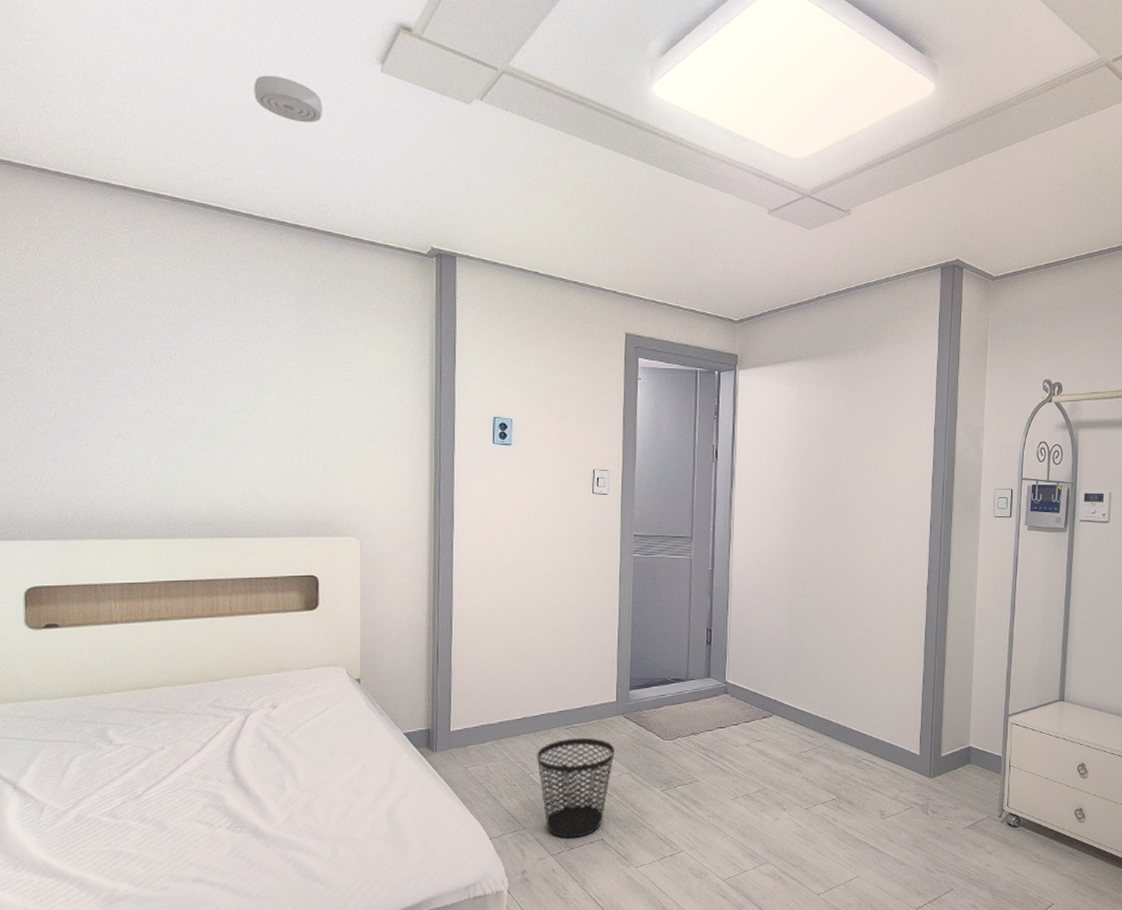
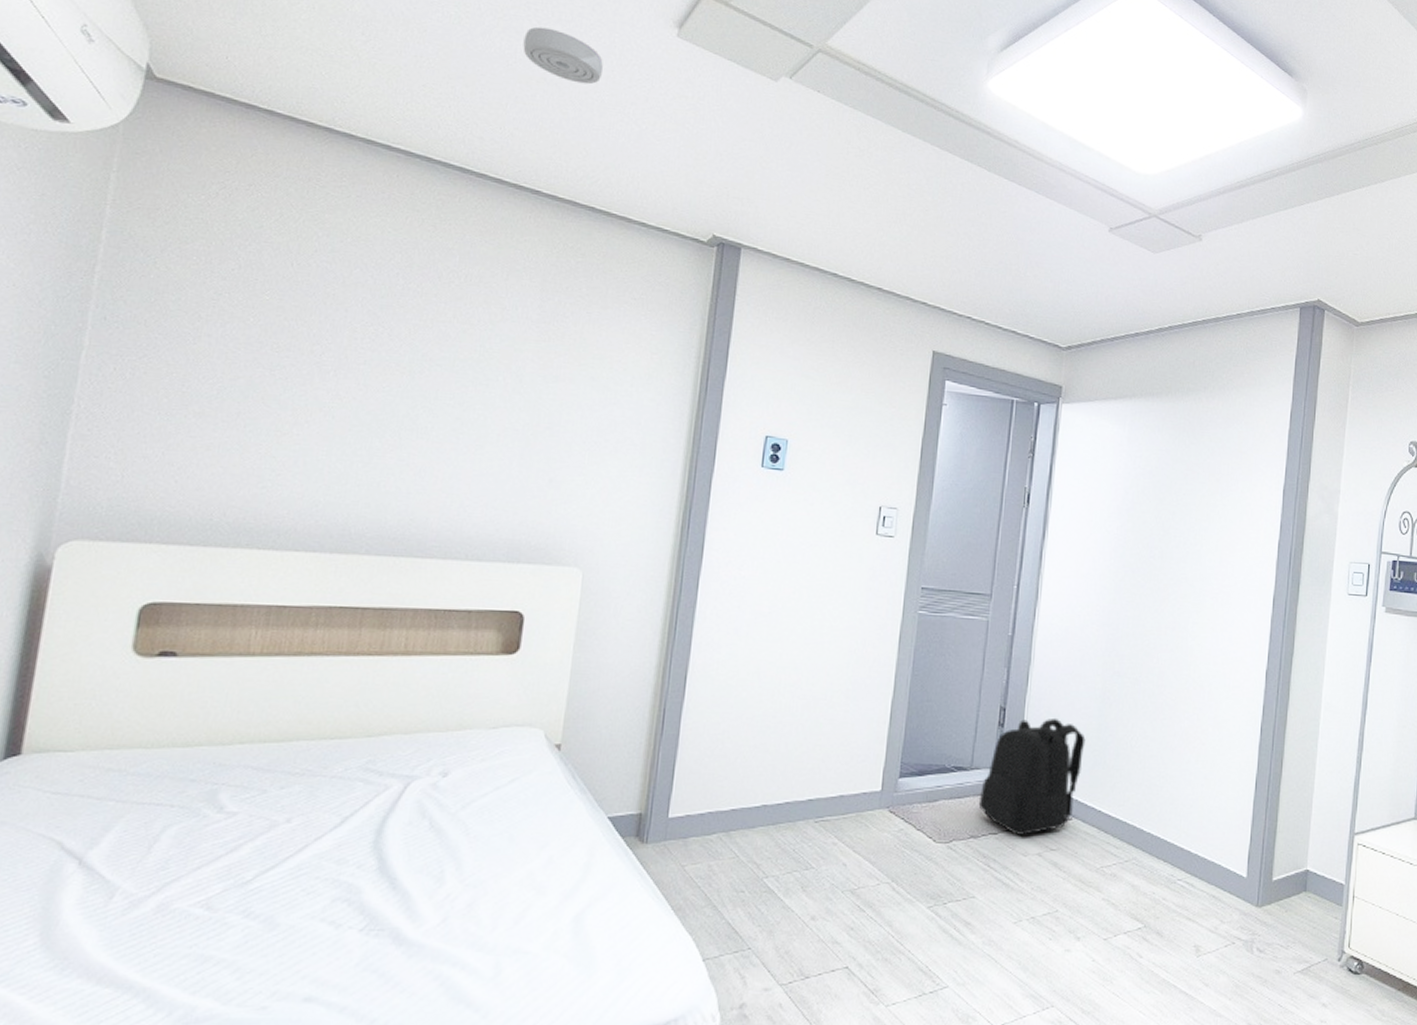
wastebasket: present [537,737,615,839] -> none [774,834,874,964]
backpack: none [695,635,779,731] -> present [978,717,1086,835]

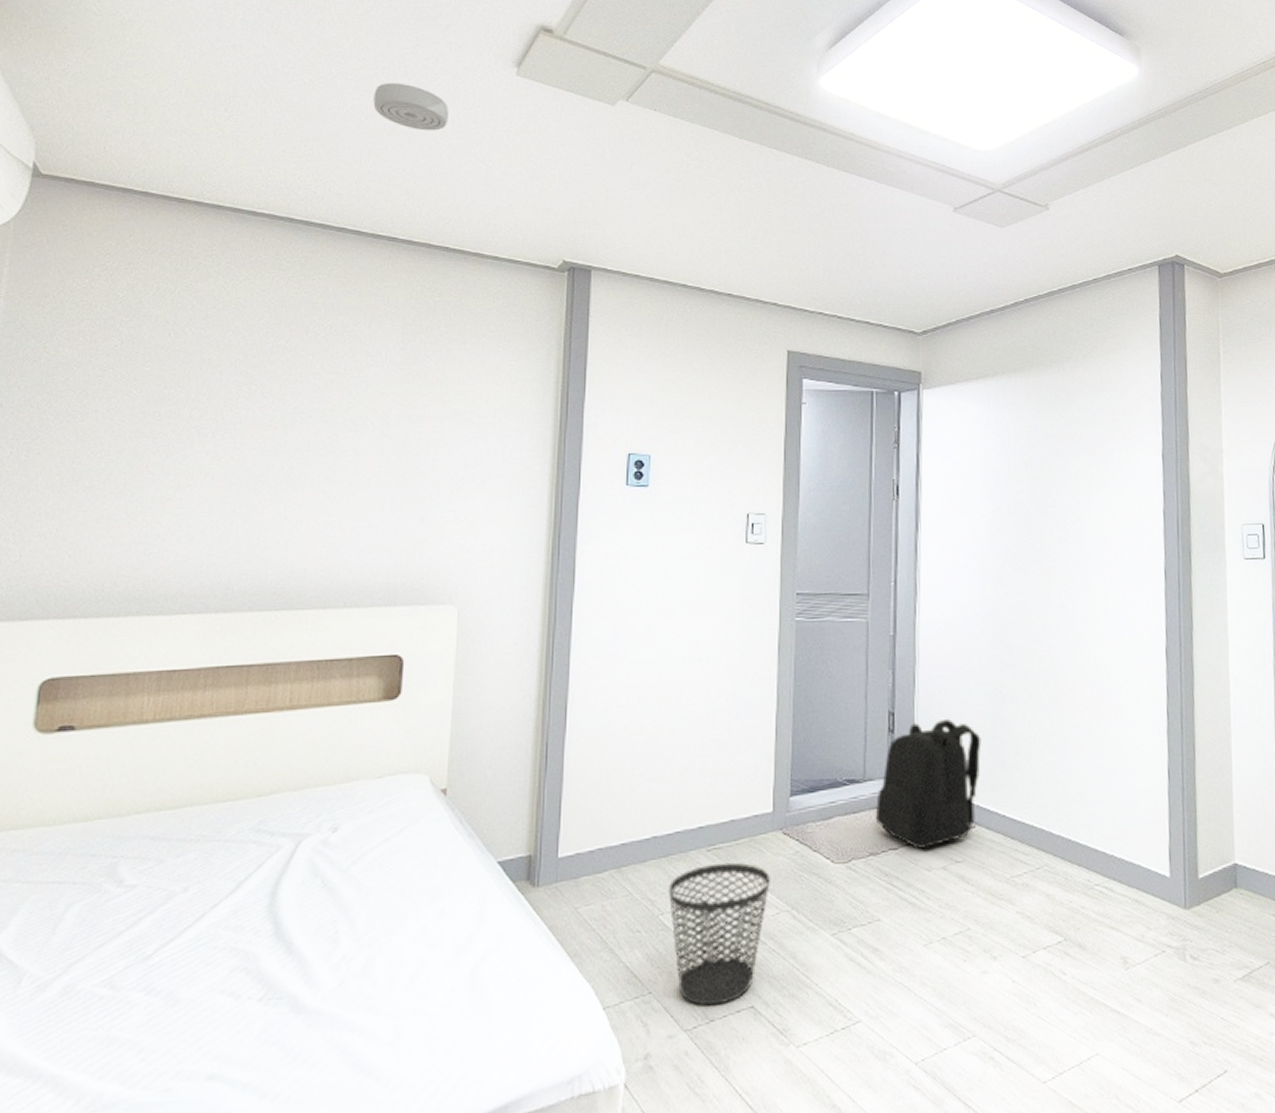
wastebasket: none [774,834,874,964] -> present [669,862,770,1006]

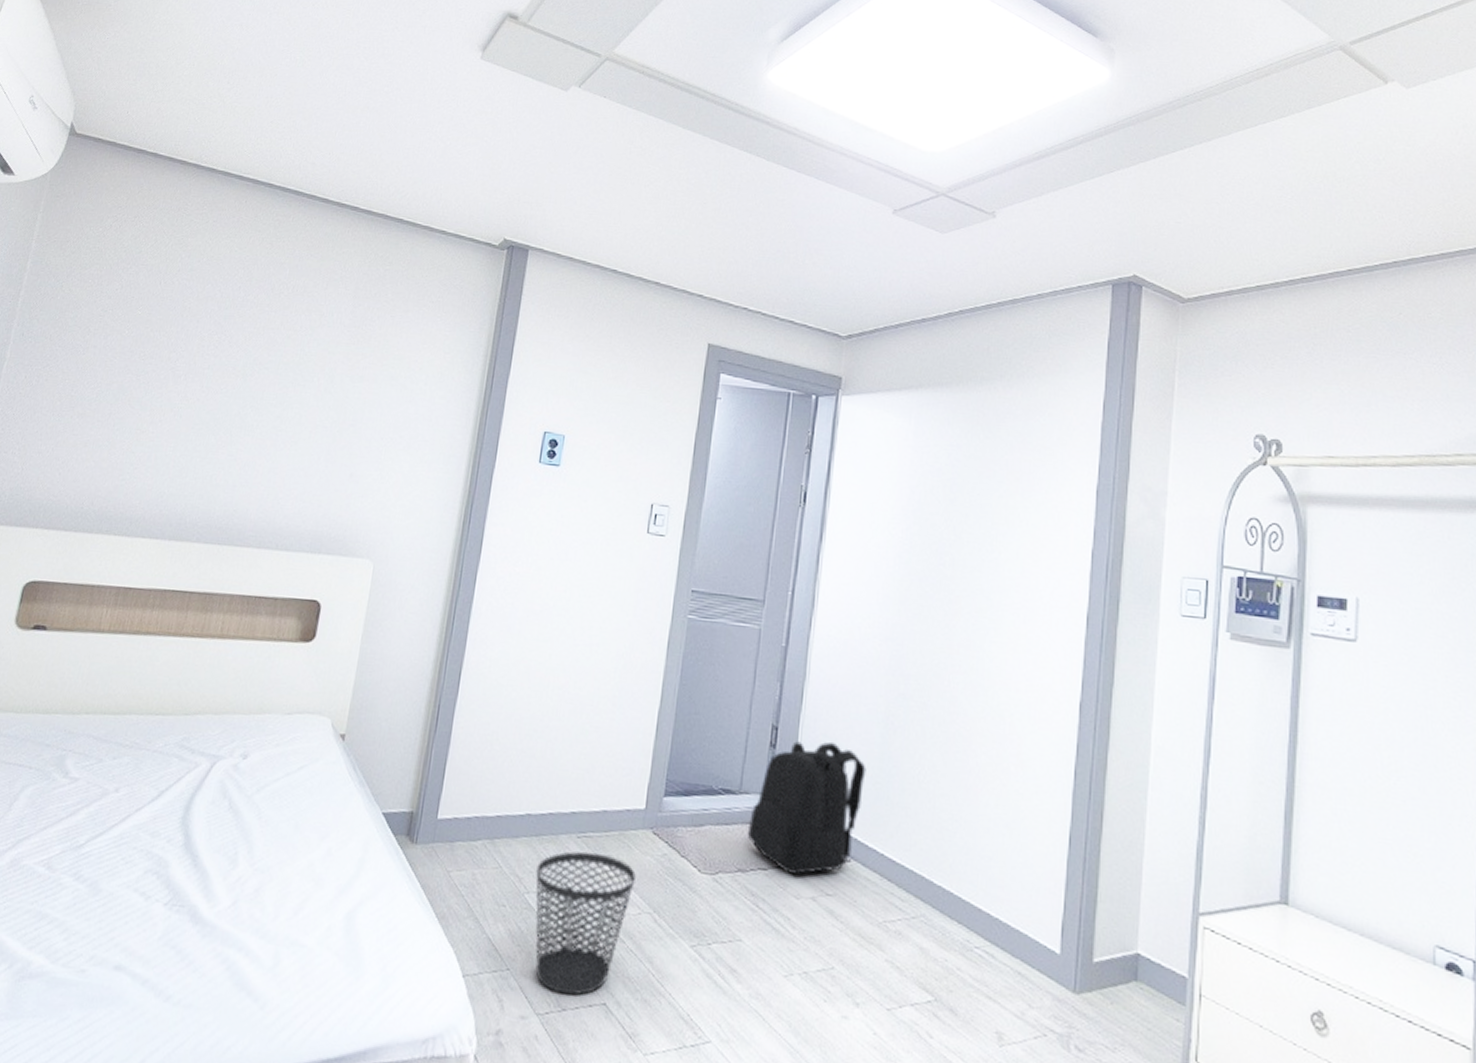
smoke detector: present [373,83,448,131] -> none [351,62,417,109]

